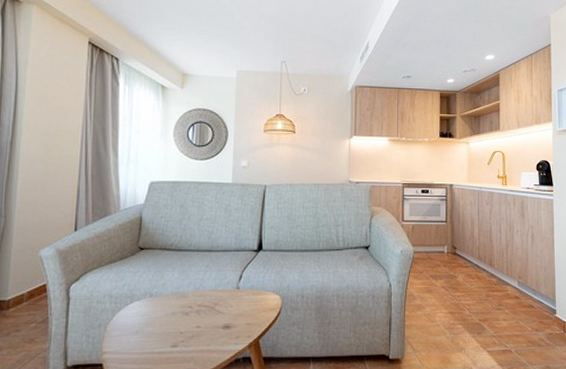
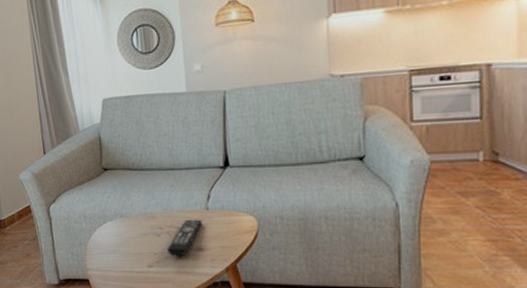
remote control: none [193,298,232,335] -> present [166,219,203,256]

